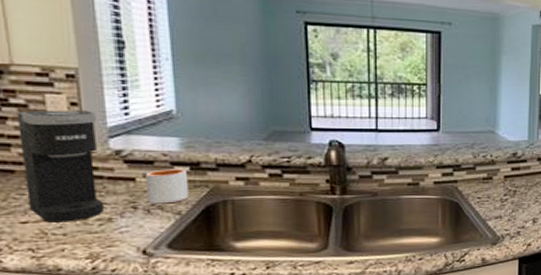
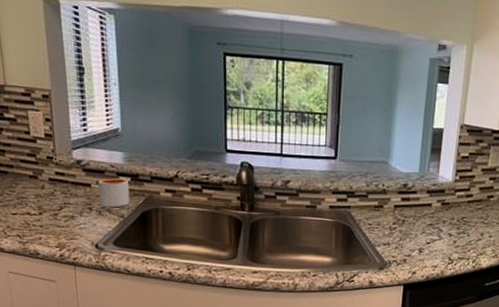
coffee maker: present [17,110,103,223] -> none [9,124,68,217]

